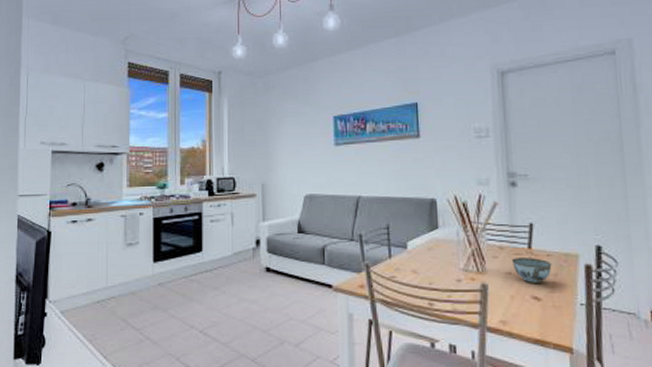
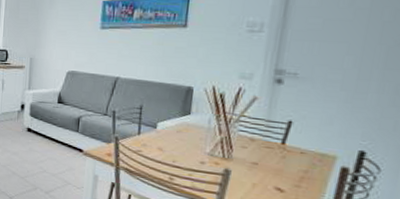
bowl: present [511,258,552,284] -> none [260,150,304,178]

